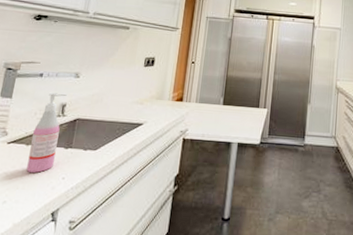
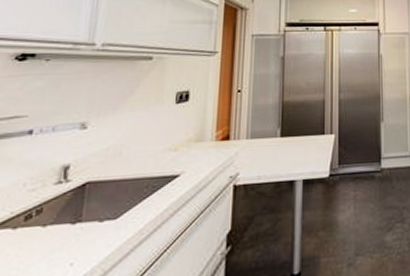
soap dispenser: present [26,92,67,173] -> none [15,152,70,265]

